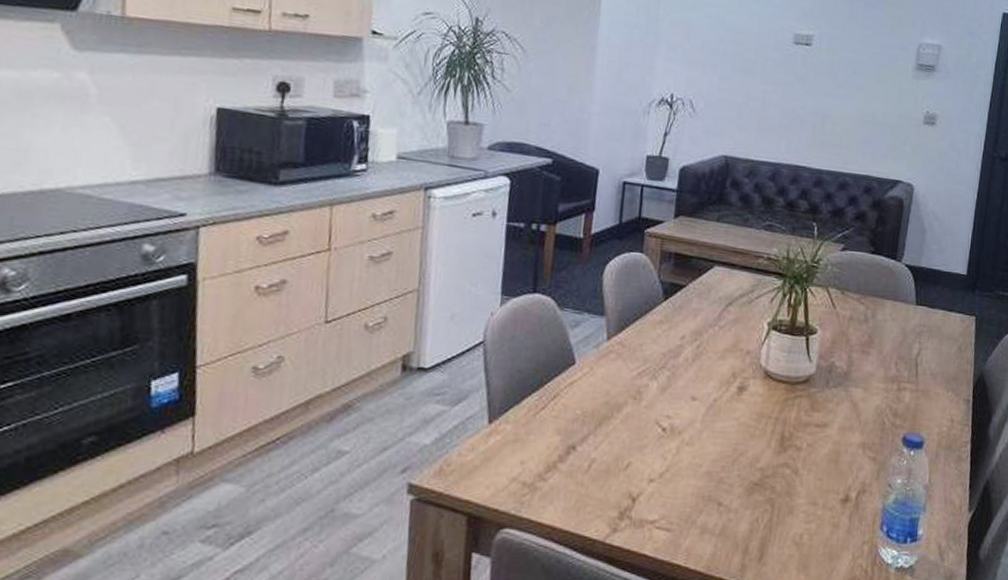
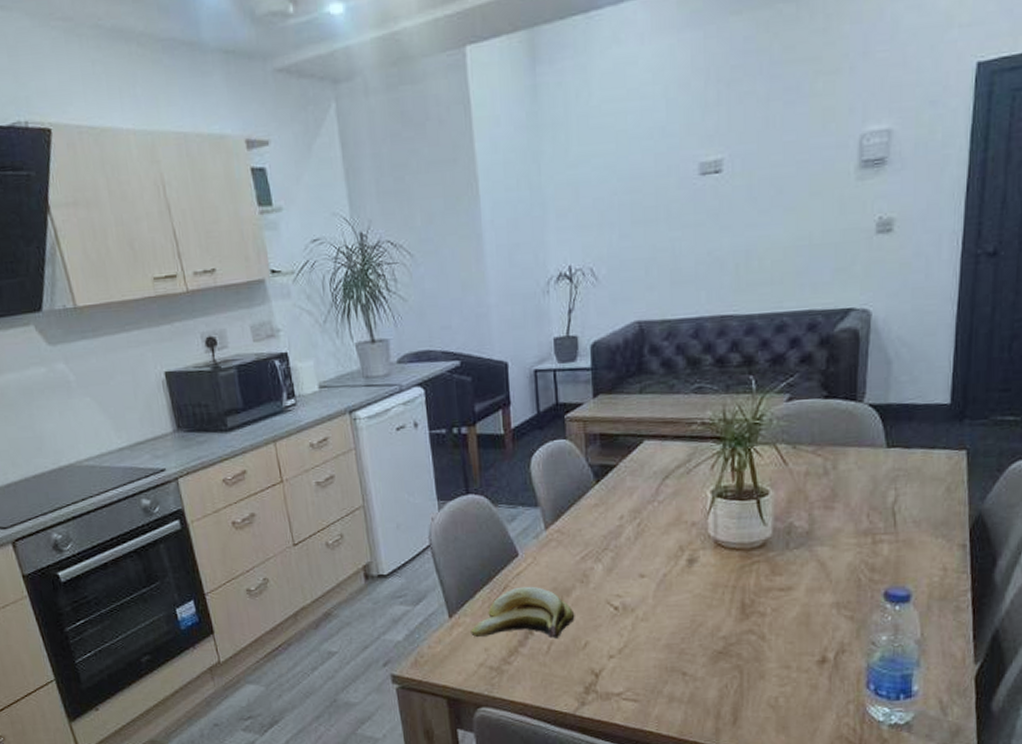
banana: none [509,397,622,456] -> present [471,586,575,638]

